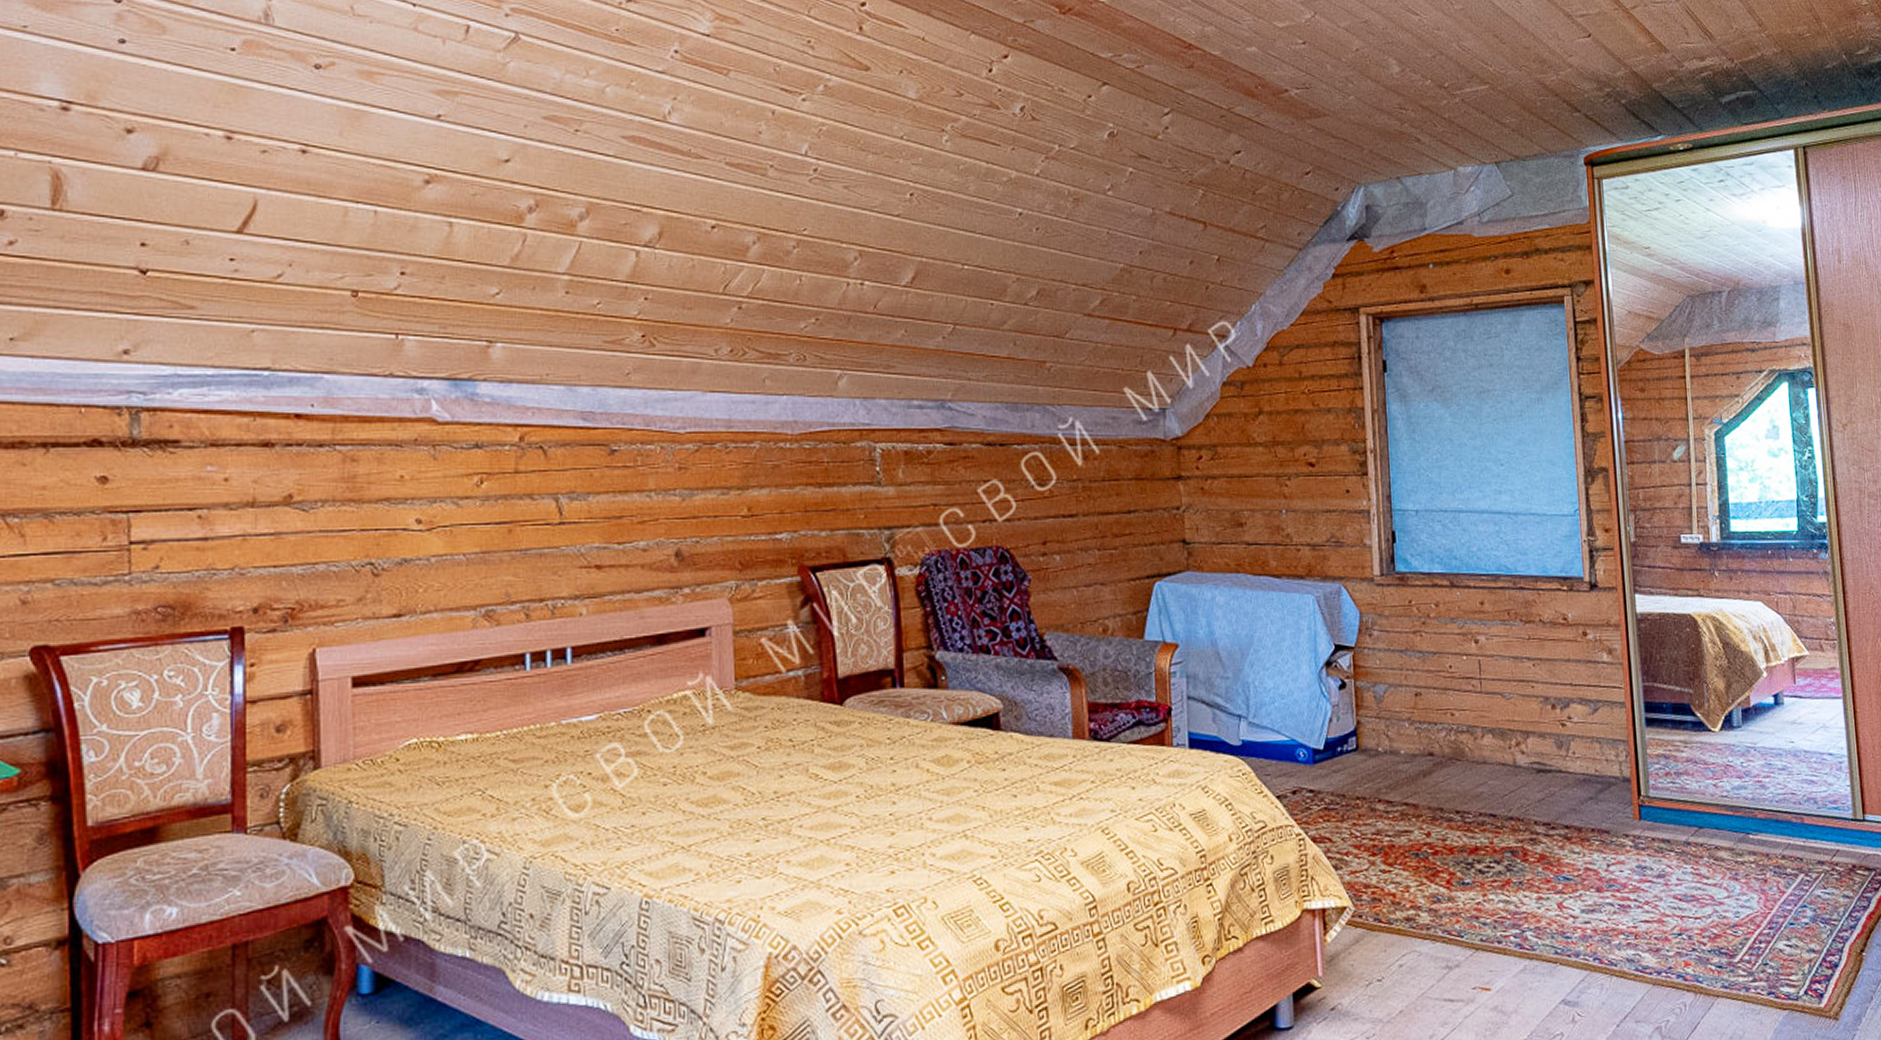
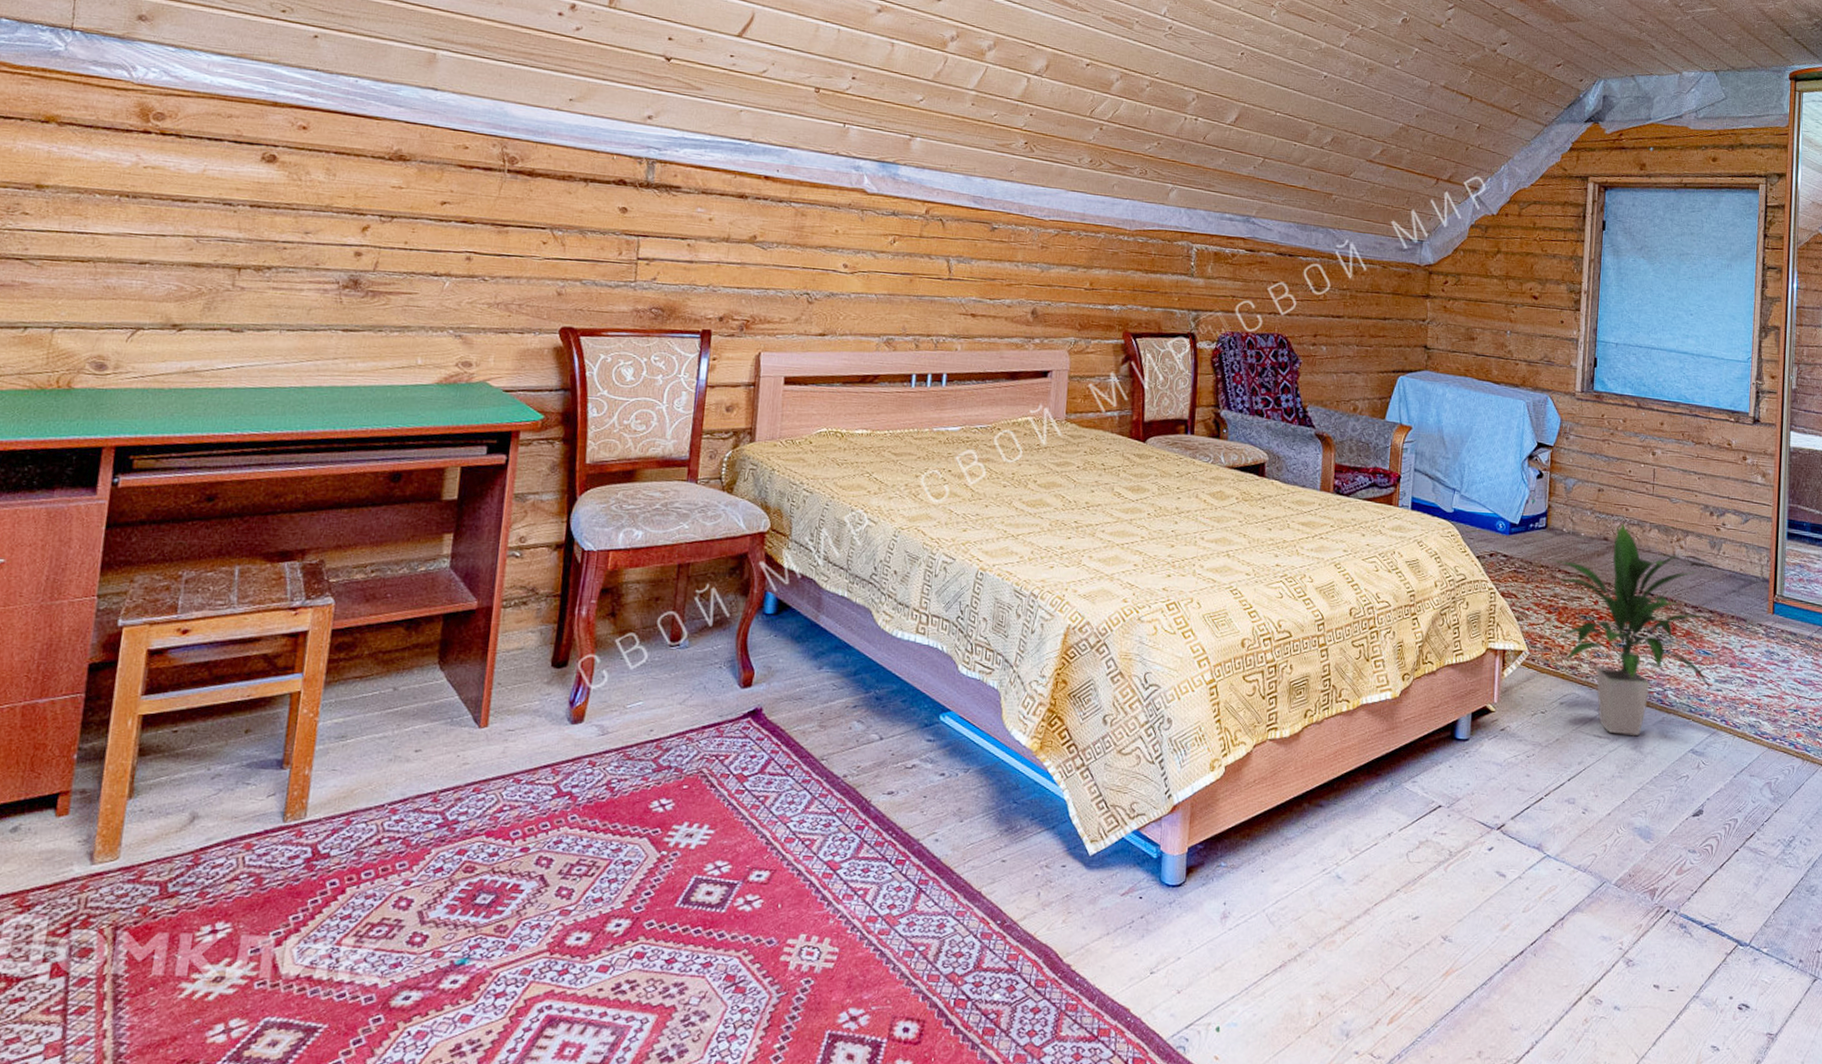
indoor plant: none [1369,731,1581,994] -> present [1552,523,1713,737]

